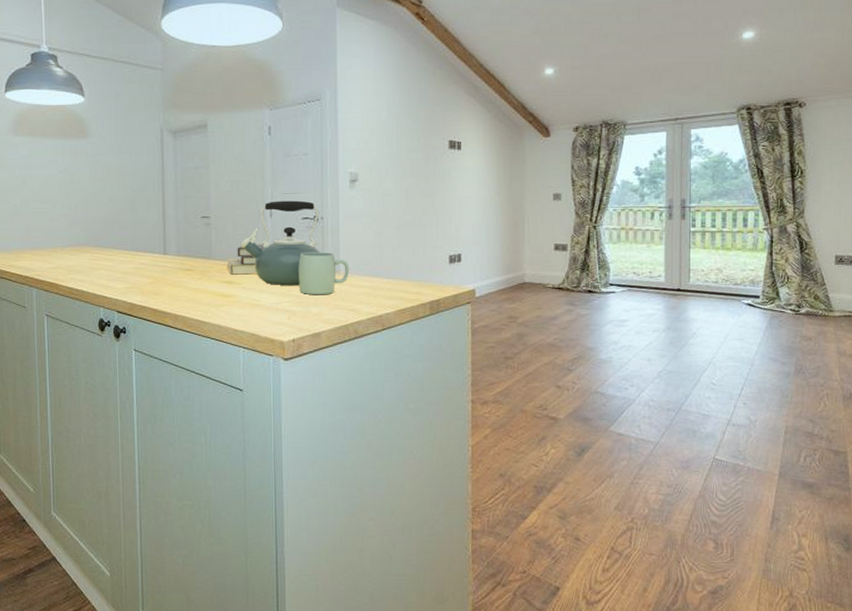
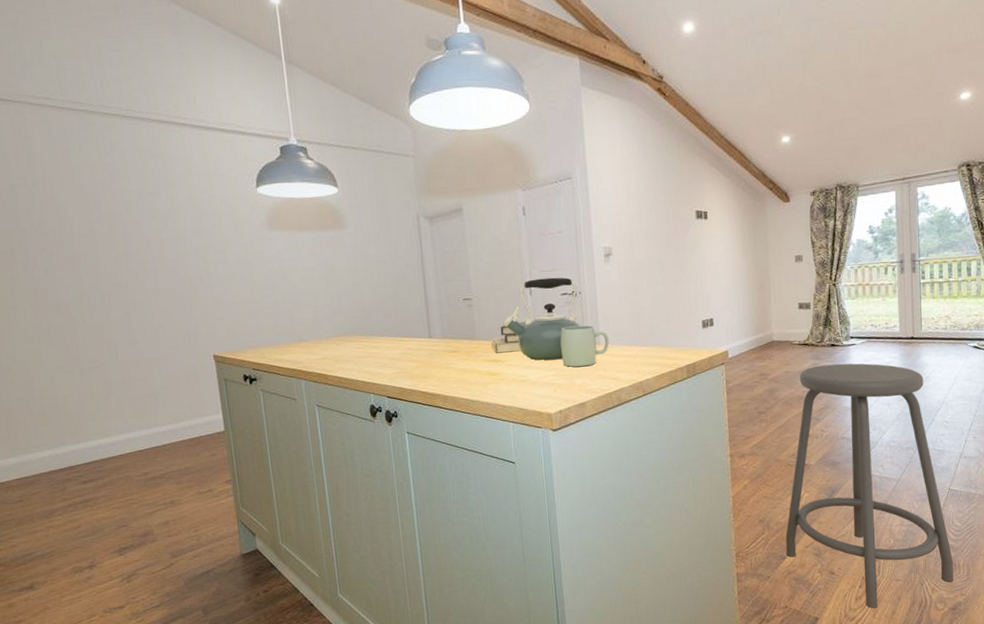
bar stool: none [528,312,715,583] -> present [786,363,953,609]

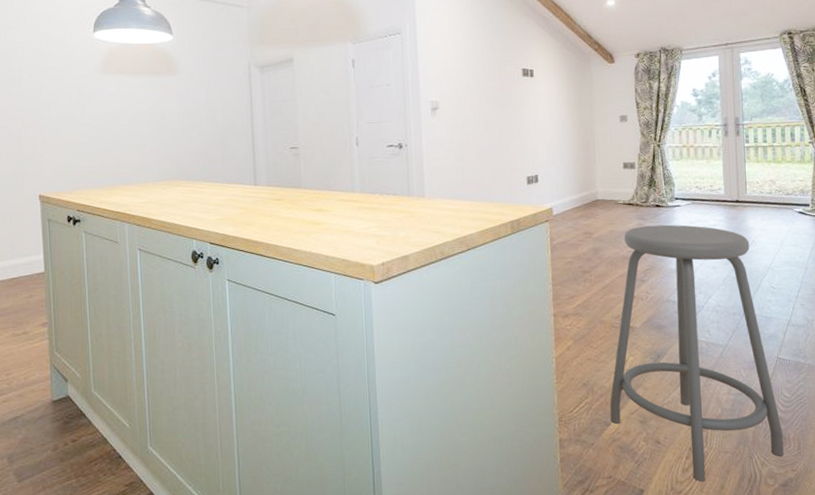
books: present [490,321,526,353] -> none [315,172,351,203]
kettle: present [503,277,580,360] -> none [329,129,406,212]
mug: present [560,325,610,368] -> none [385,177,434,220]

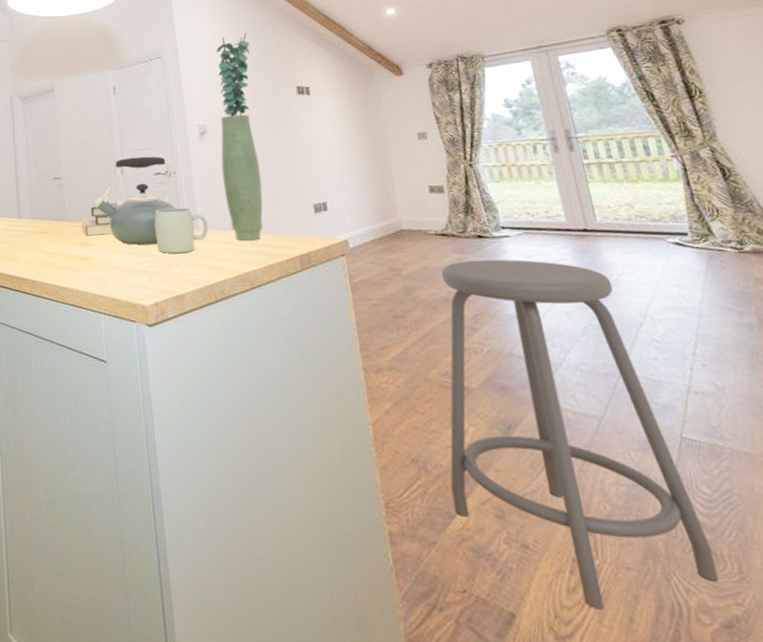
books: none [315,172,351,203] -> present [80,202,118,236]
kettle: none [329,129,406,212] -> present [94,156,176,245]
mug: none [385,177,434,220] -> present [154,207,209,254]
vase: none [449,13,484,209] -> present [215,32,263,242]

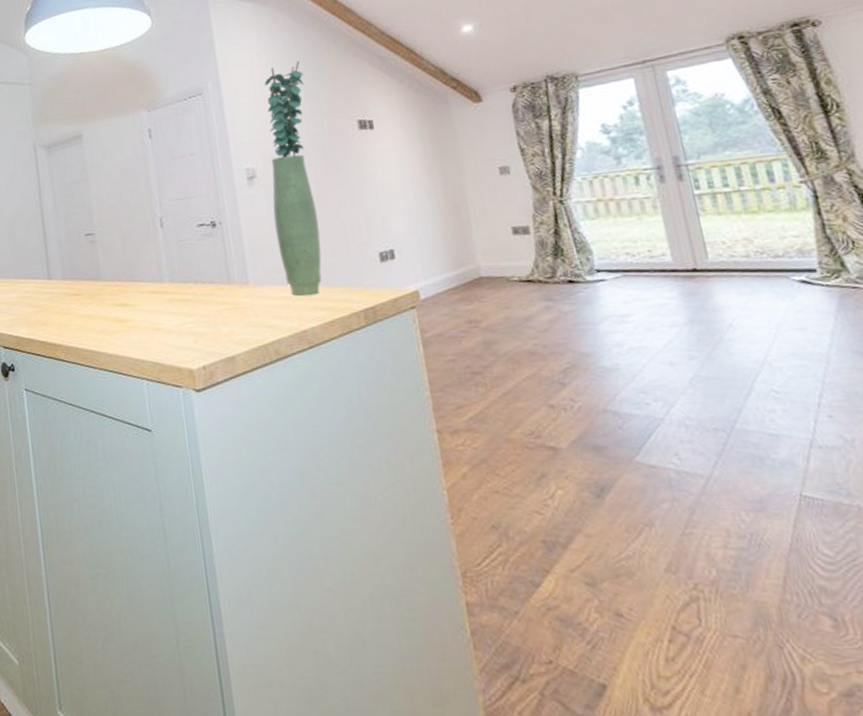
books: present [80,202,118,236] -> none [117,258,158,296]
kettle: present [94,156,176,245] -> none [131,206,223,304]
mug: present [154,207,209,254] -> none [199,261,261,313]
bar stool: present [441,259,719,609] -> none [525,306,839,679]

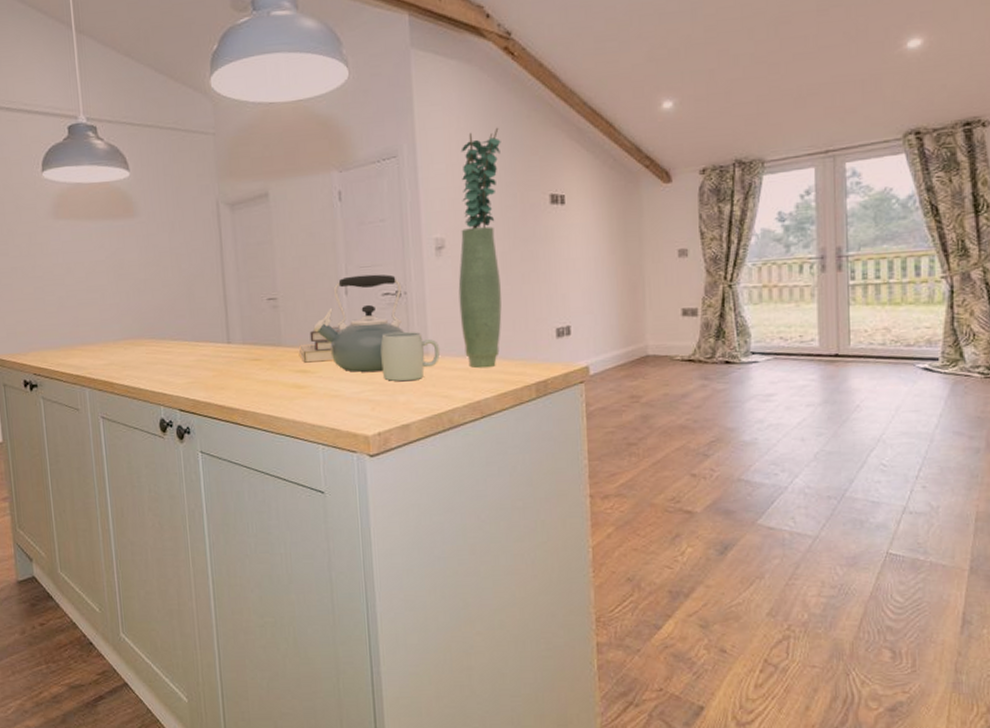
books: none [117,258,158,296] -> present [298,326,340,363]
kettle: none [131,206,223,304] -> present [313,274,405,372]
mug: none [199,261,261,313] -> present [380,331,441,382]

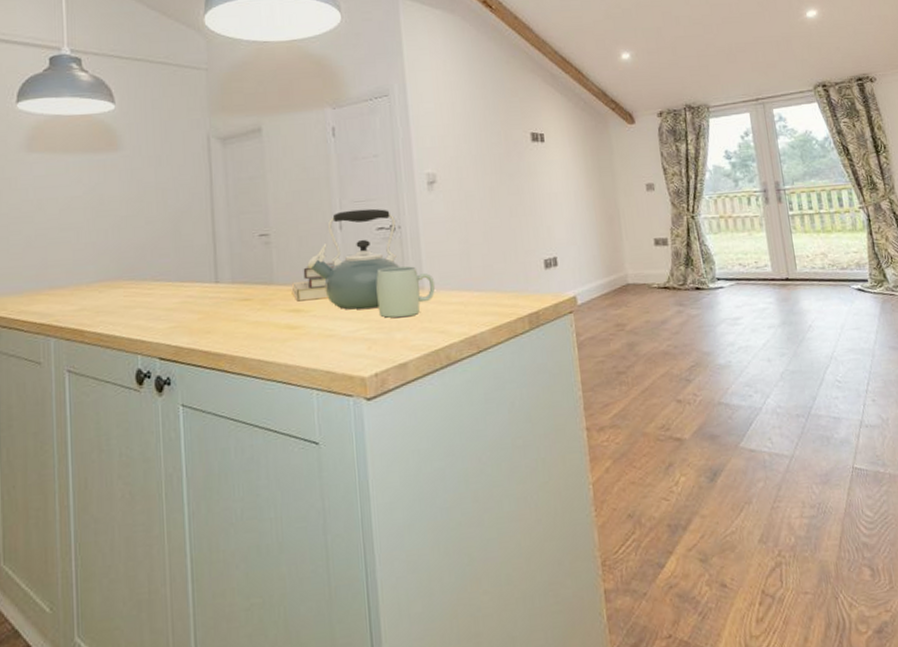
vase: present [458,127,502,369] -> none [448,71,493,302]

